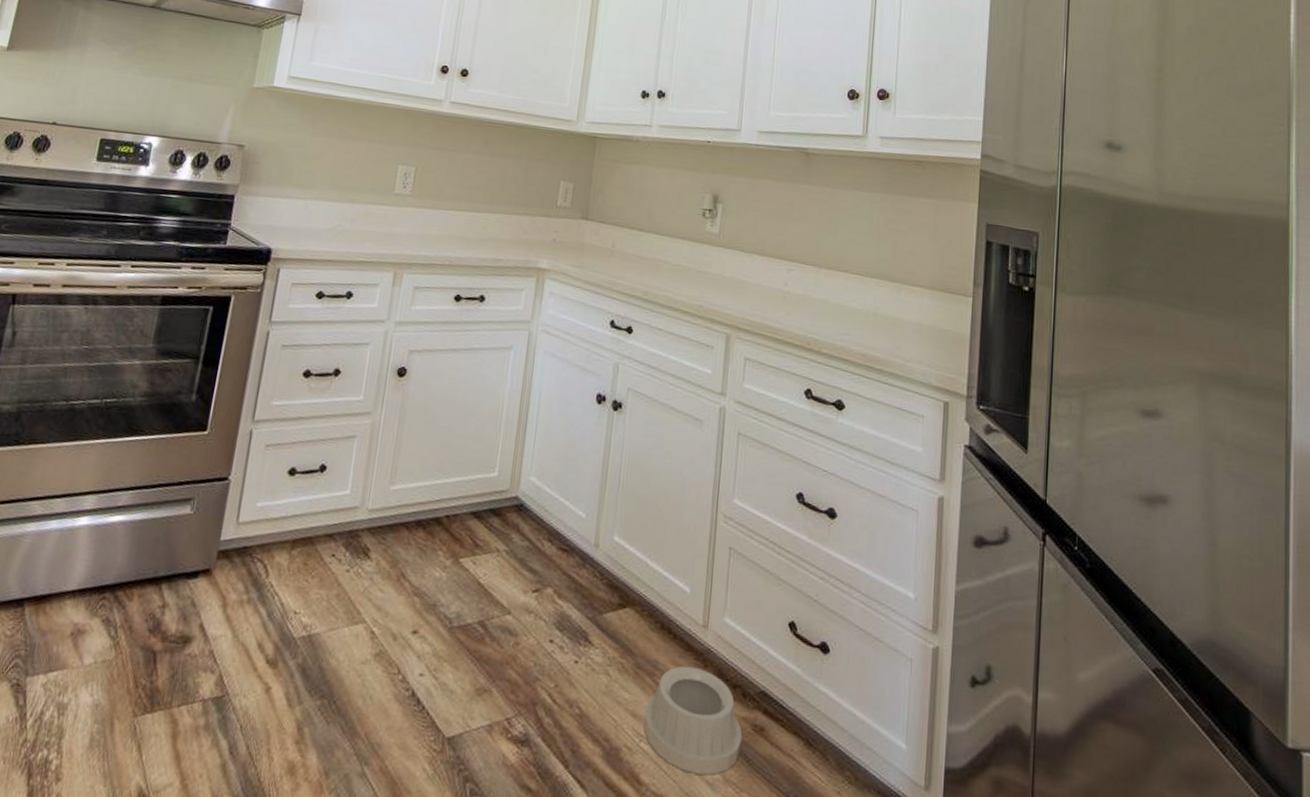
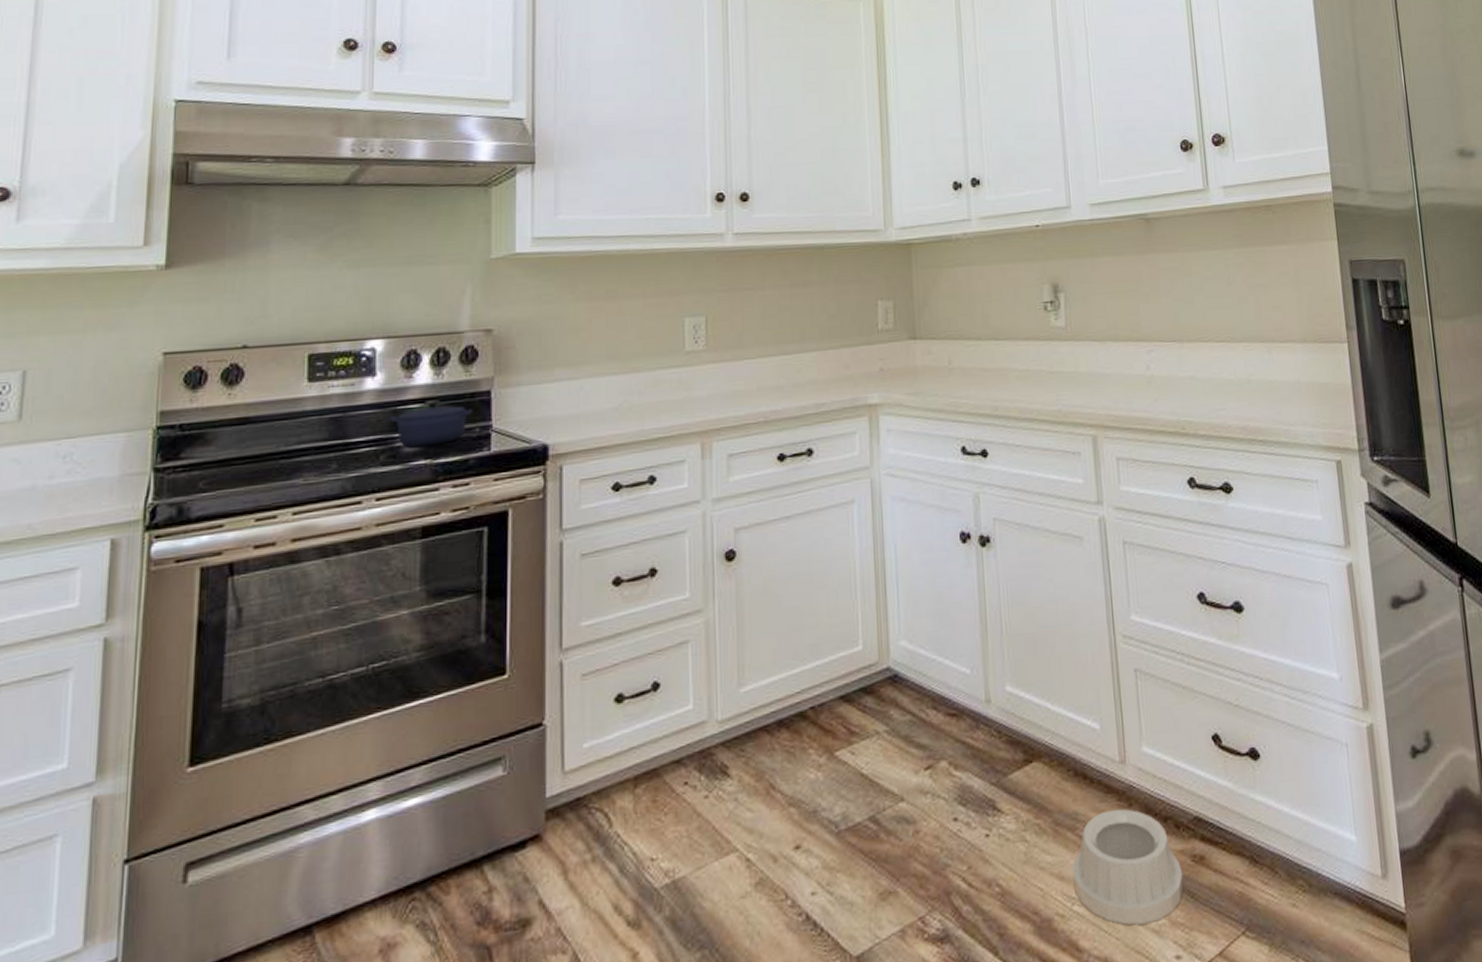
cooking pot: none [153,194,218,233] -> present [390,399,473,449]

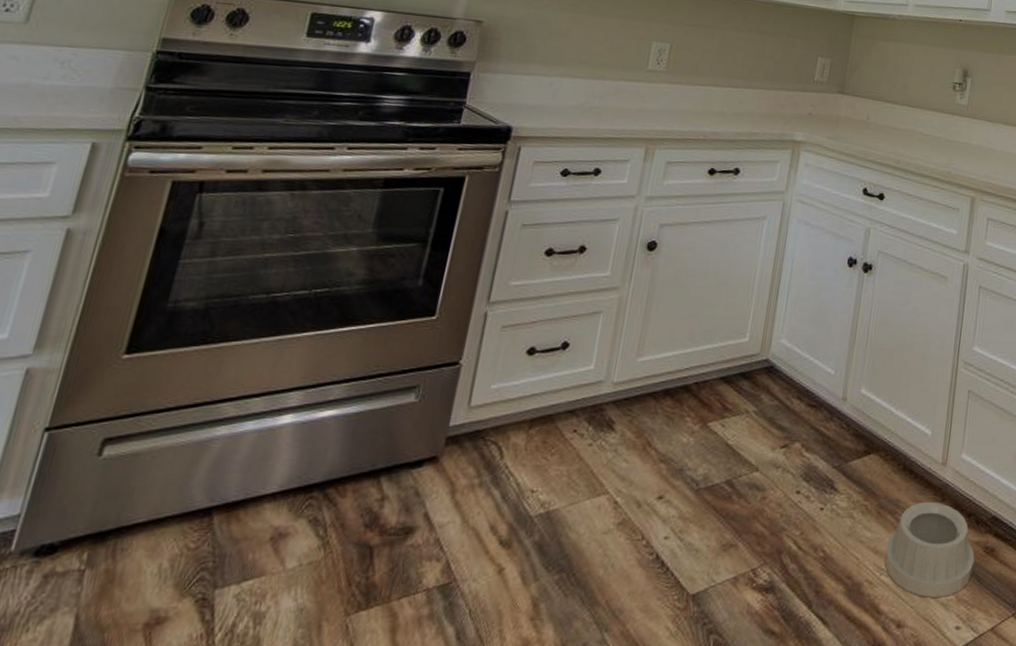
cooking pot: present [390,399,473,449] -> none [374,71,451,112]

